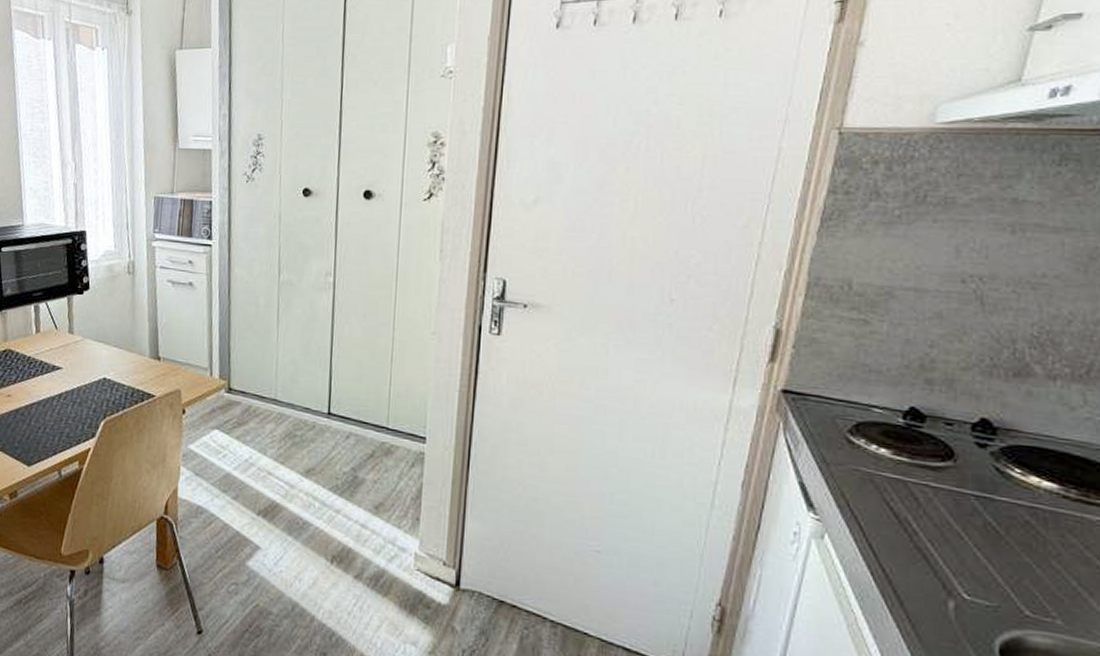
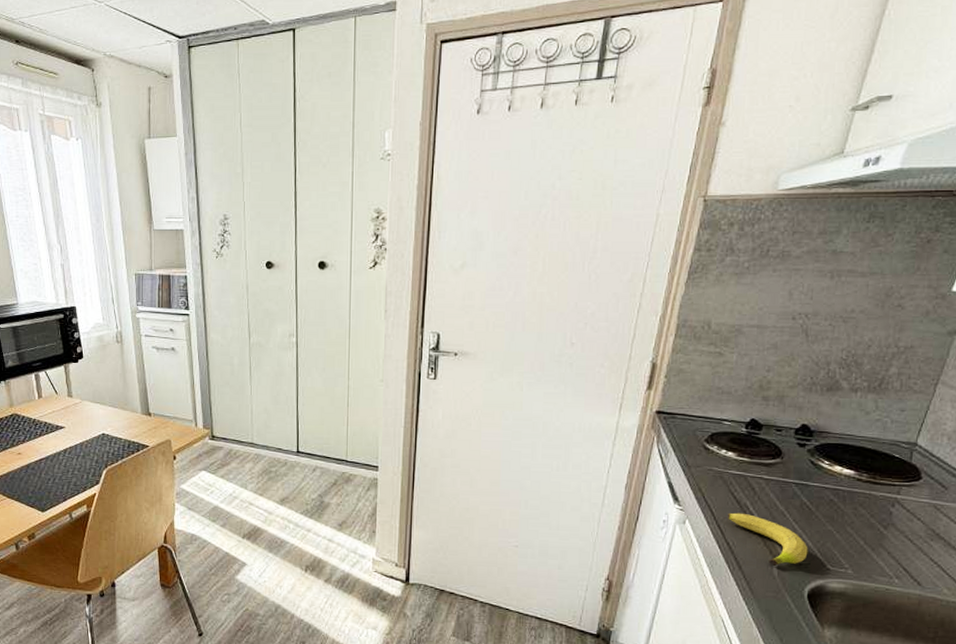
fruit: none [880,529,997,607] -> present [727,512,808,567]

